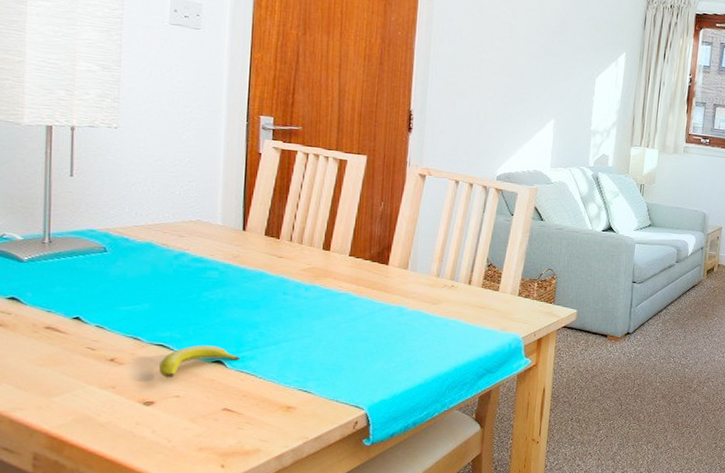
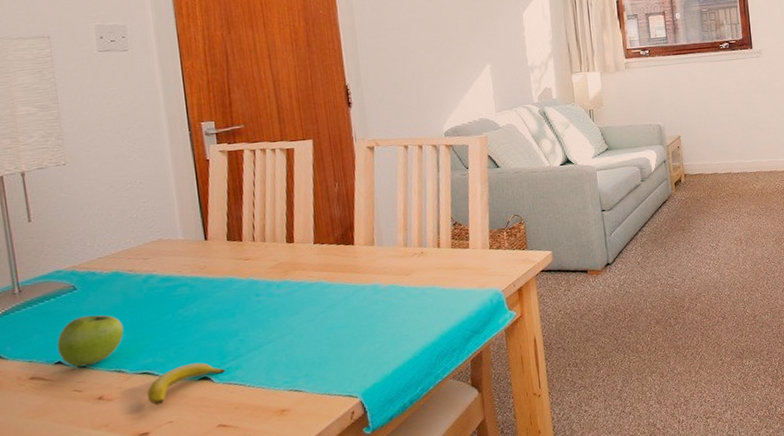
fruit: none [78,278,147,328] -> present [57,315,124,367]

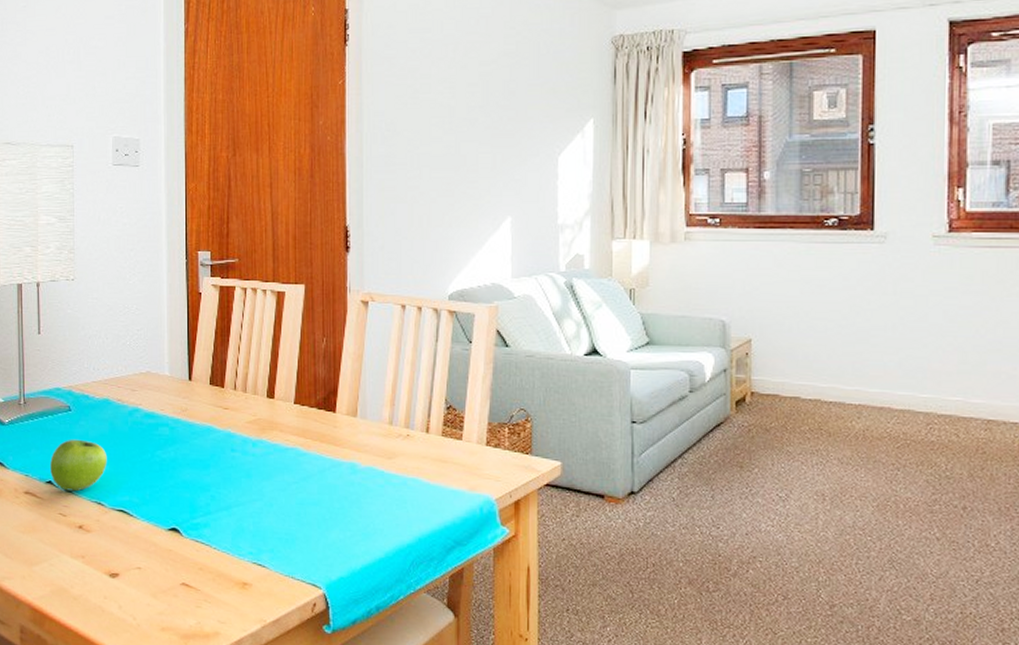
banana: present [147,362,226,406] -> none [122,510,195,548]

